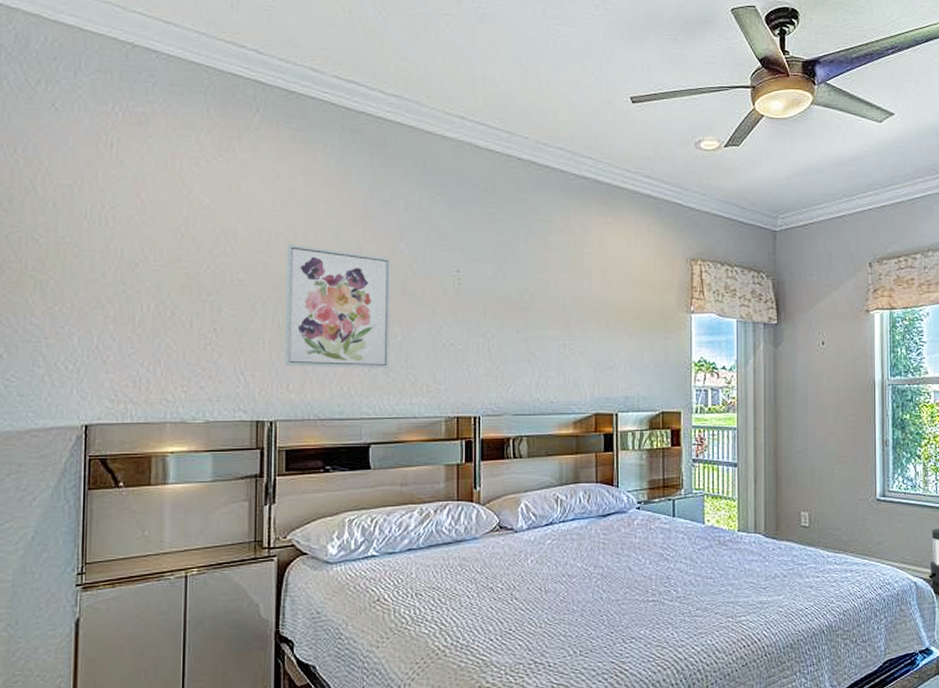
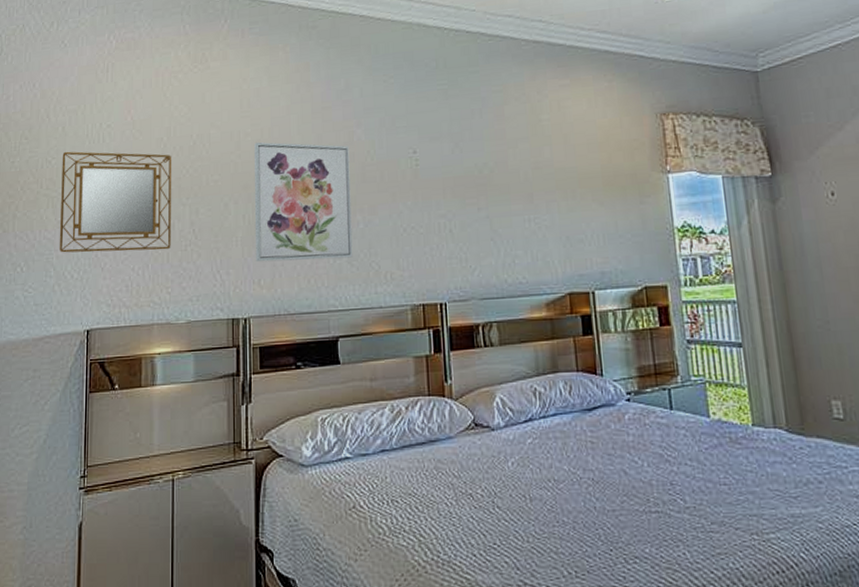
home mirror: none [49,230,191,347] -> present [59,151,172,253]

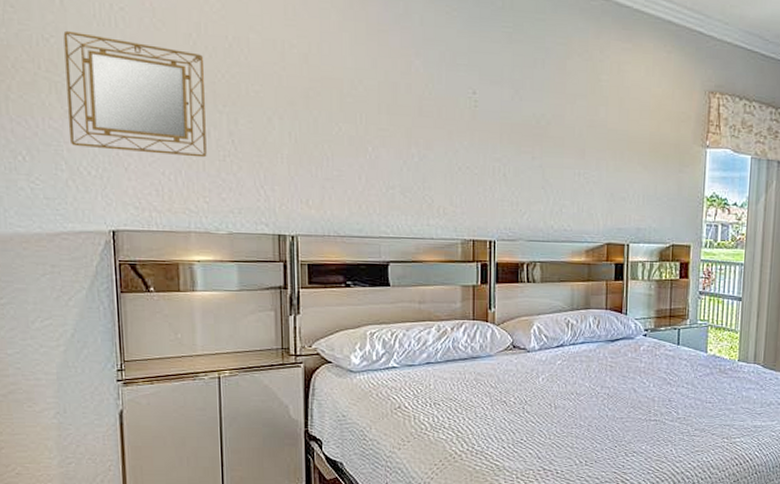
wall art: present [254,142,353,262] -> none [301,55,406,189]

